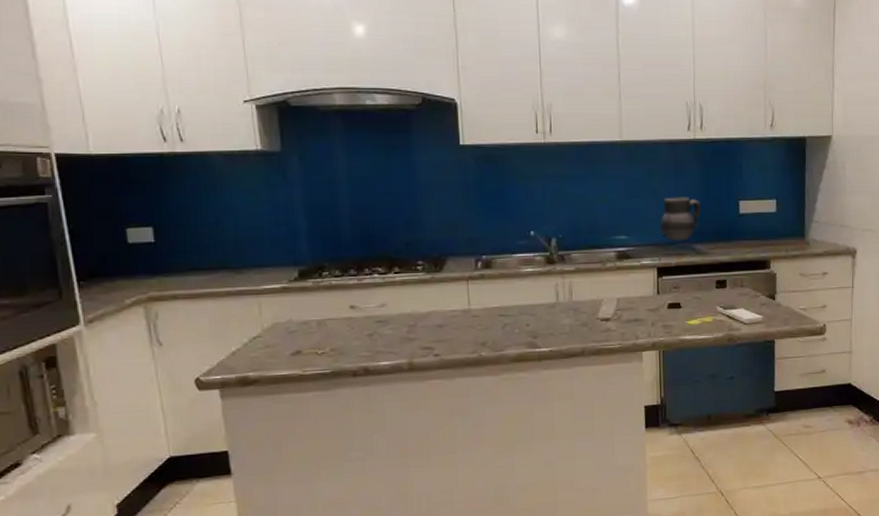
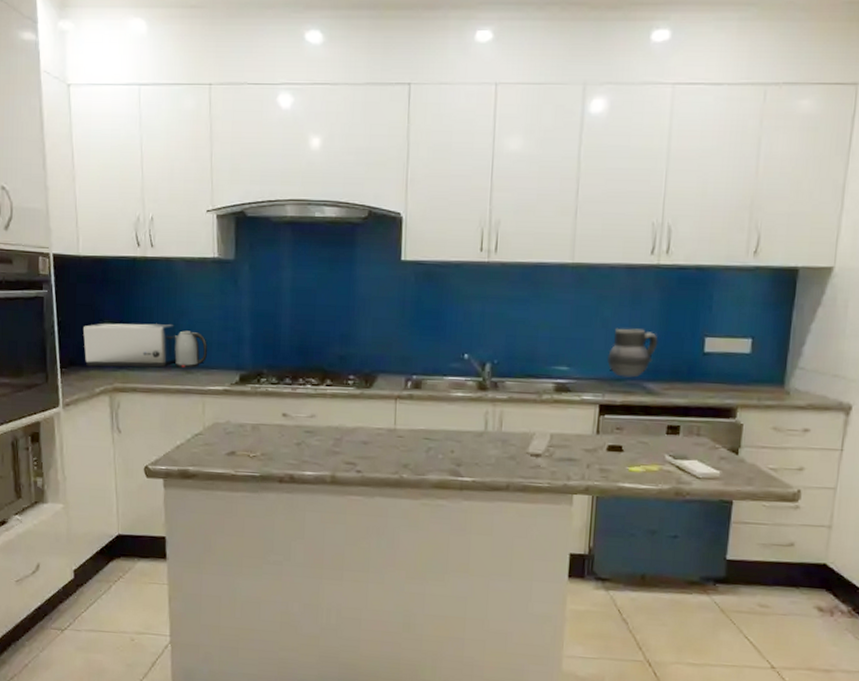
toaster: none [102,224,222,276] -> present [82,323,176,368]
kettle: none [217,229,259,269] -> present [174,330,207,368]

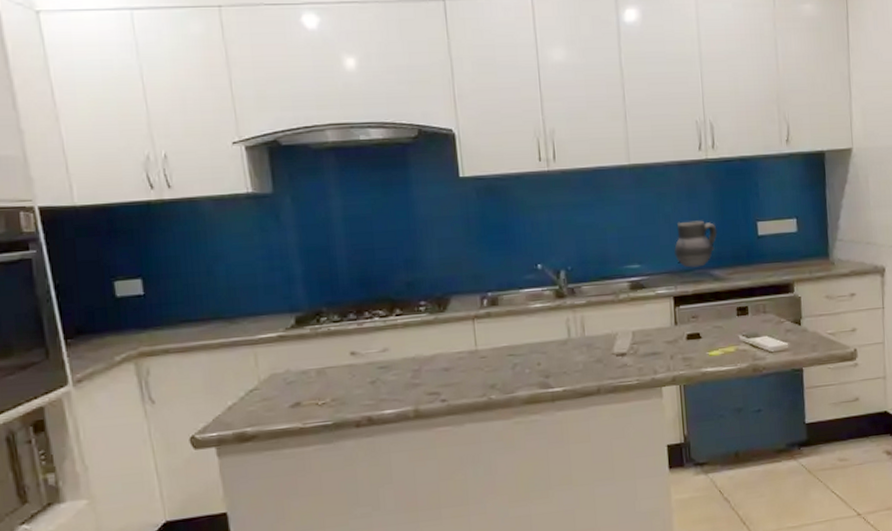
toaster: present [82,323,176,368] -> none [89,272,215,333]
kettle: present [174,330,207,368] -> none [209,276,253,319]

